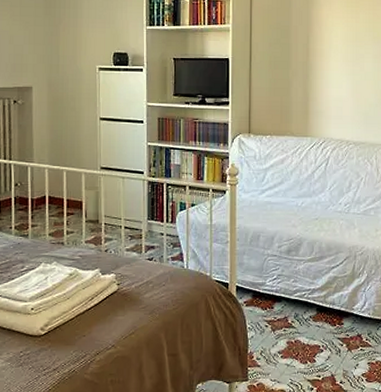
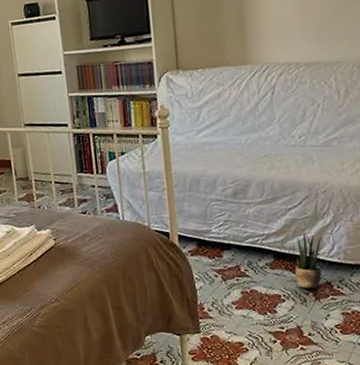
potted plant: none [333,289,357,340] -> present [295,232,322,289]

